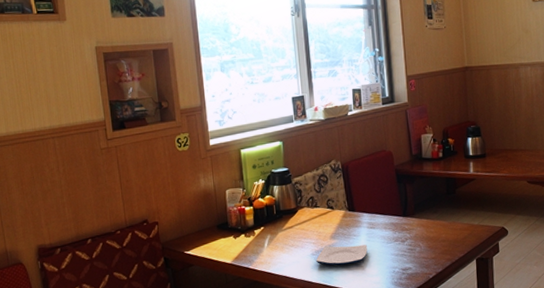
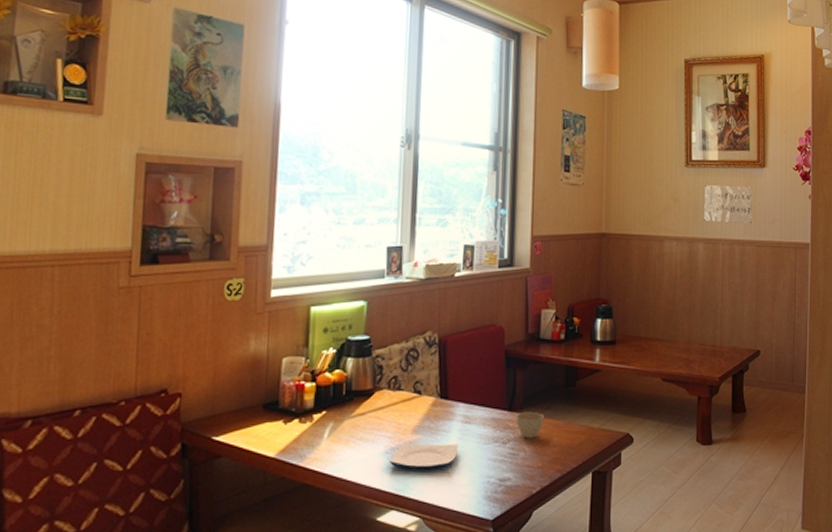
cup: none [410,215,433,237] -> present [516,411,545,439]

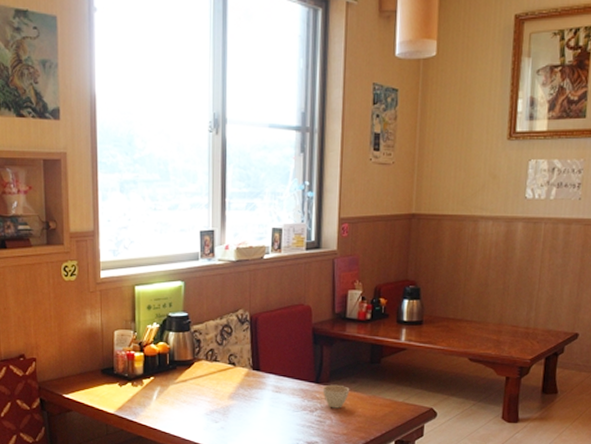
plate: present [390,442,458,470] -> none [210,406,270,431]

